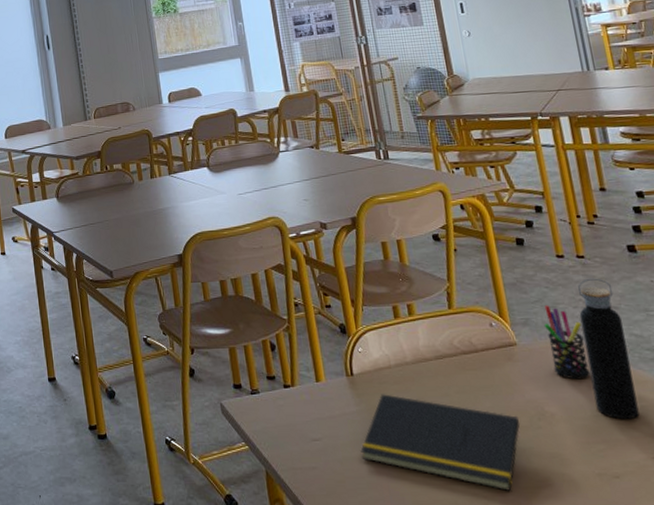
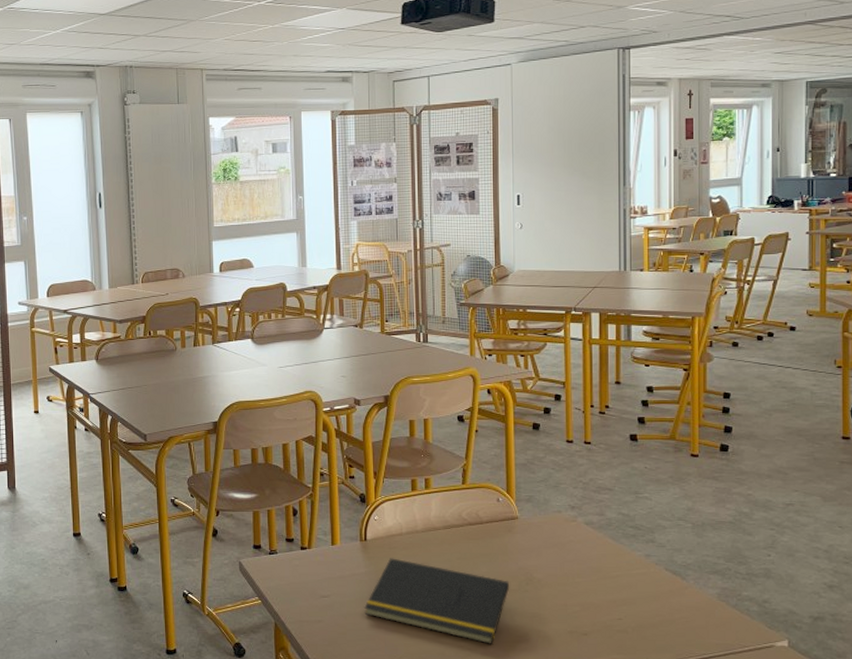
pen holder: present [543,305,590,380] -> none [545,485,578,551]
water bottle: present [578,278,640,420] -> none [577,462,614,587]

